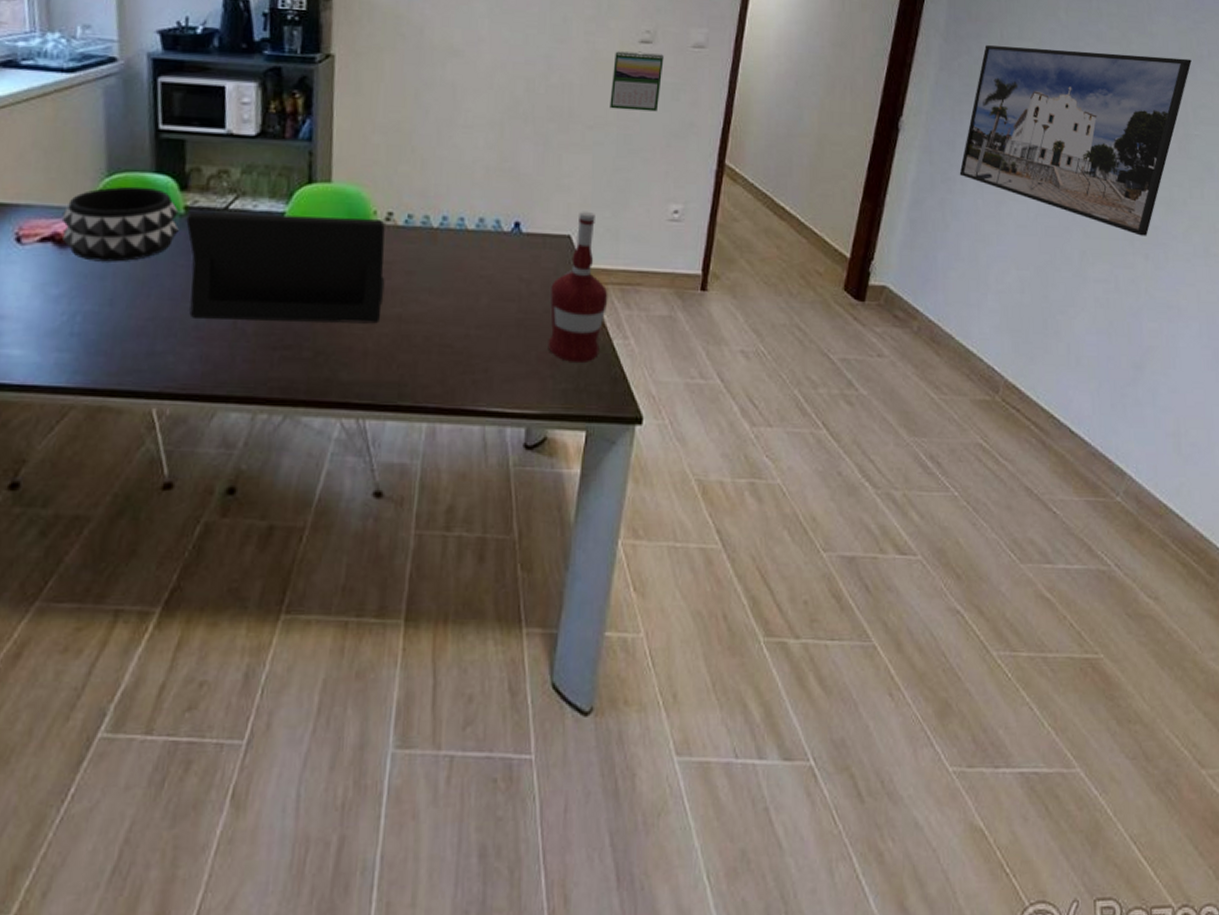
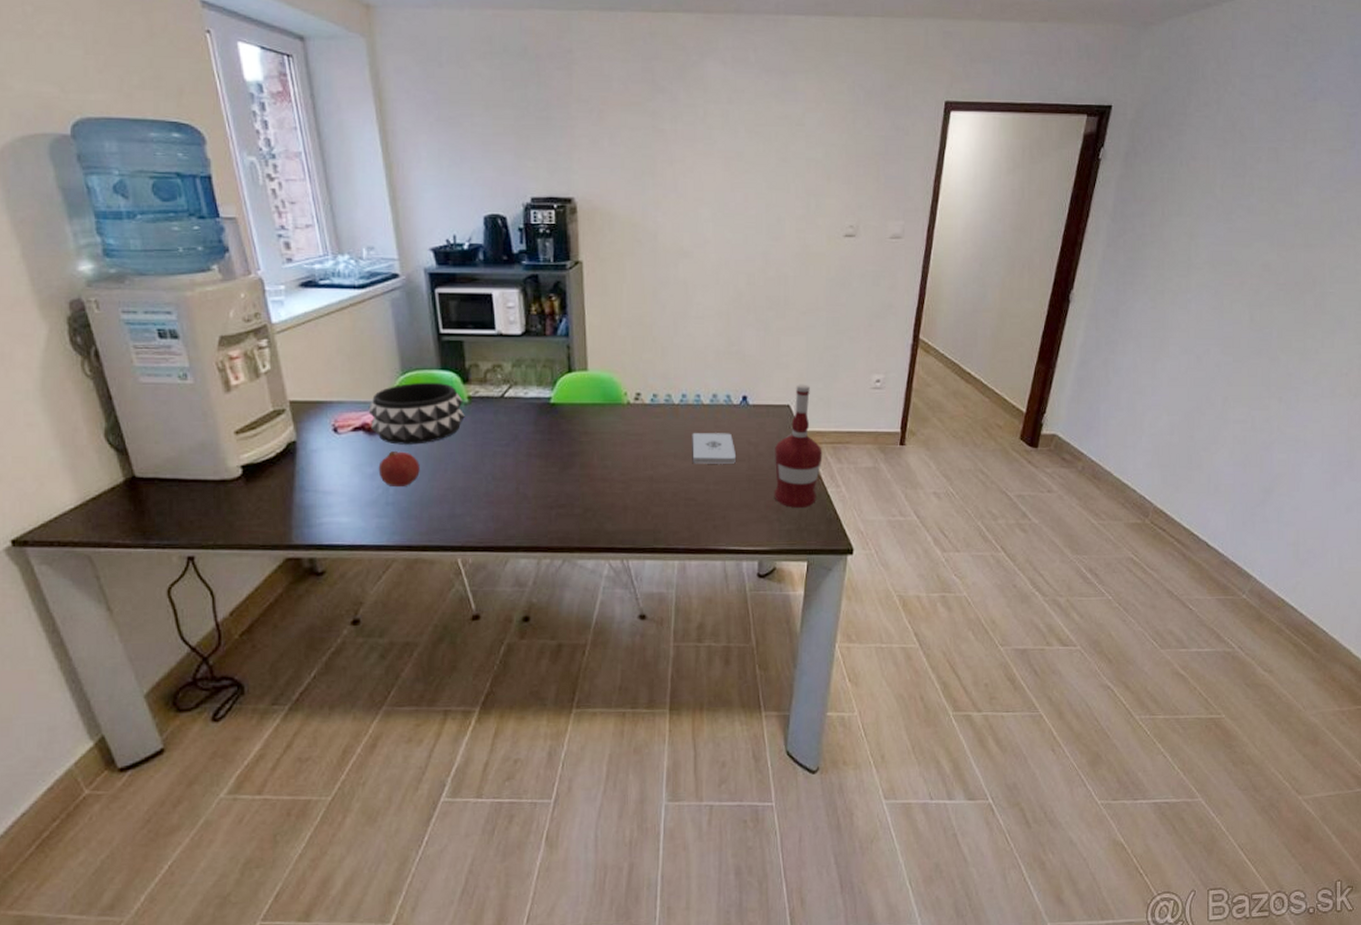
fruit: none [65,268,118,315] -> present [378,450,420,488]
laptop: present [186,211,385,324] -> none [470,400,637,486]
notepad: none [451,264,505,304] -> present [692,433,737,464]
calendar: present [610,51,664,112] -> none [820,244,865,296]
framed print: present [959,45,1192,236] -> none [1121,222,1332,382]

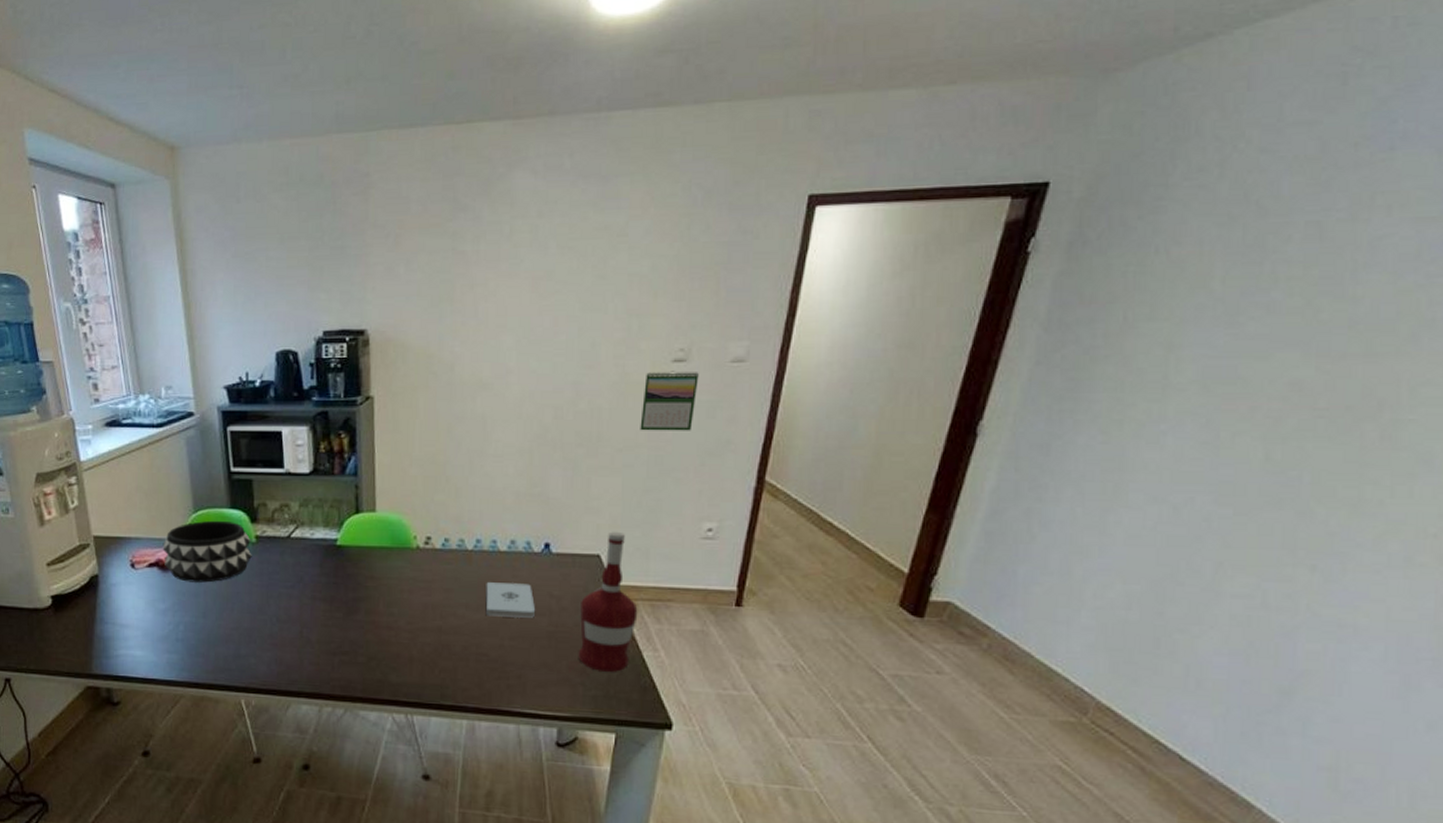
fruit: present [378,450,420,488] -> none [170,587,208,625]
calendar: none [820,244,865,296] -> present [640,371,699,431]

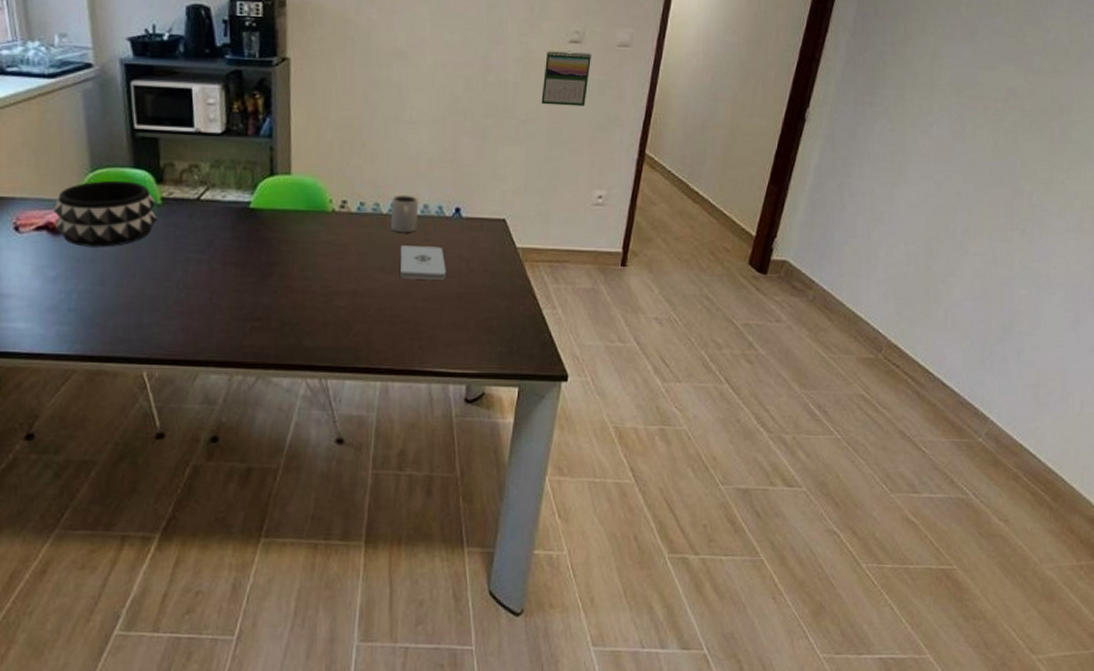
mug: none [476,530,505,570] -> present [390,194,418,233]
alcohol: present [578,531,638,672] -> none [485,197,539,329]

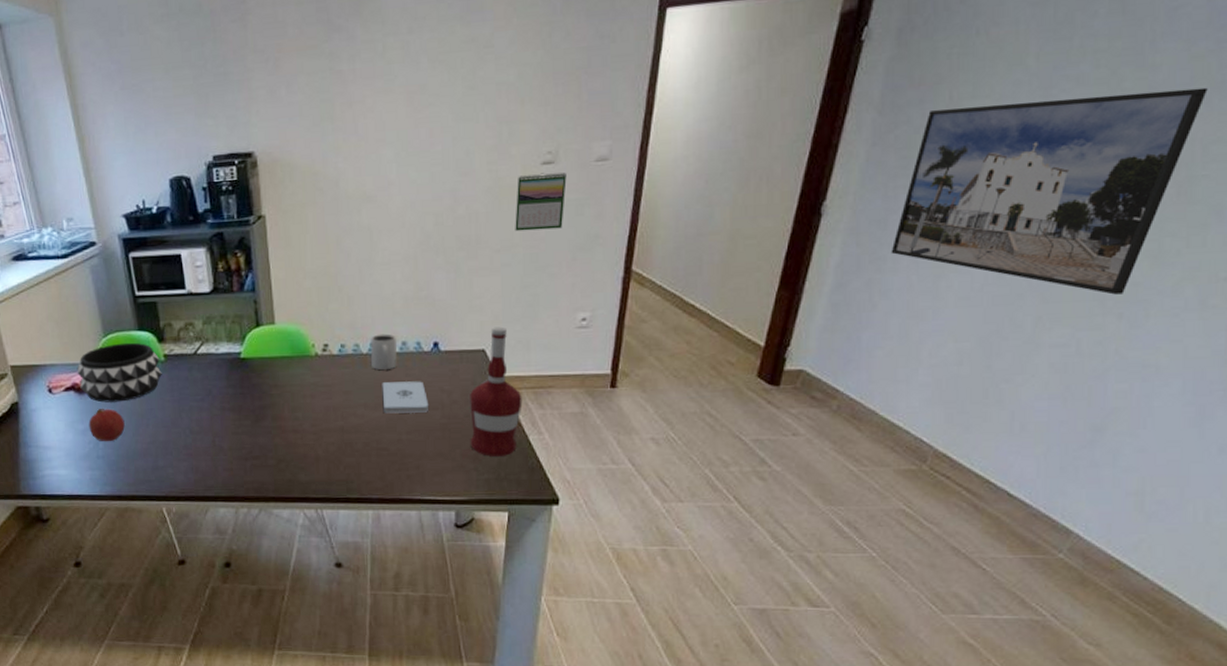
fruit: none [61,252,106,293] -> present [88,408,125,442]
alcohol: none [485,197,539,329] -> present [470,326,523,456]
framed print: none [858,40,1081,214] -> present [891,87,1208,295]

